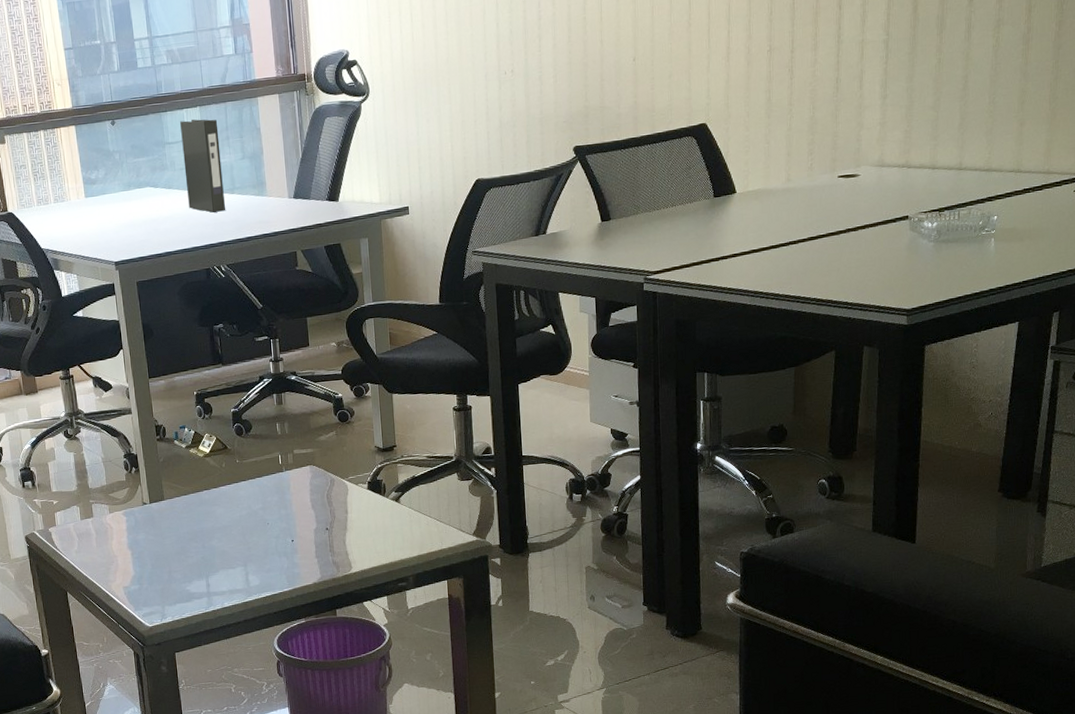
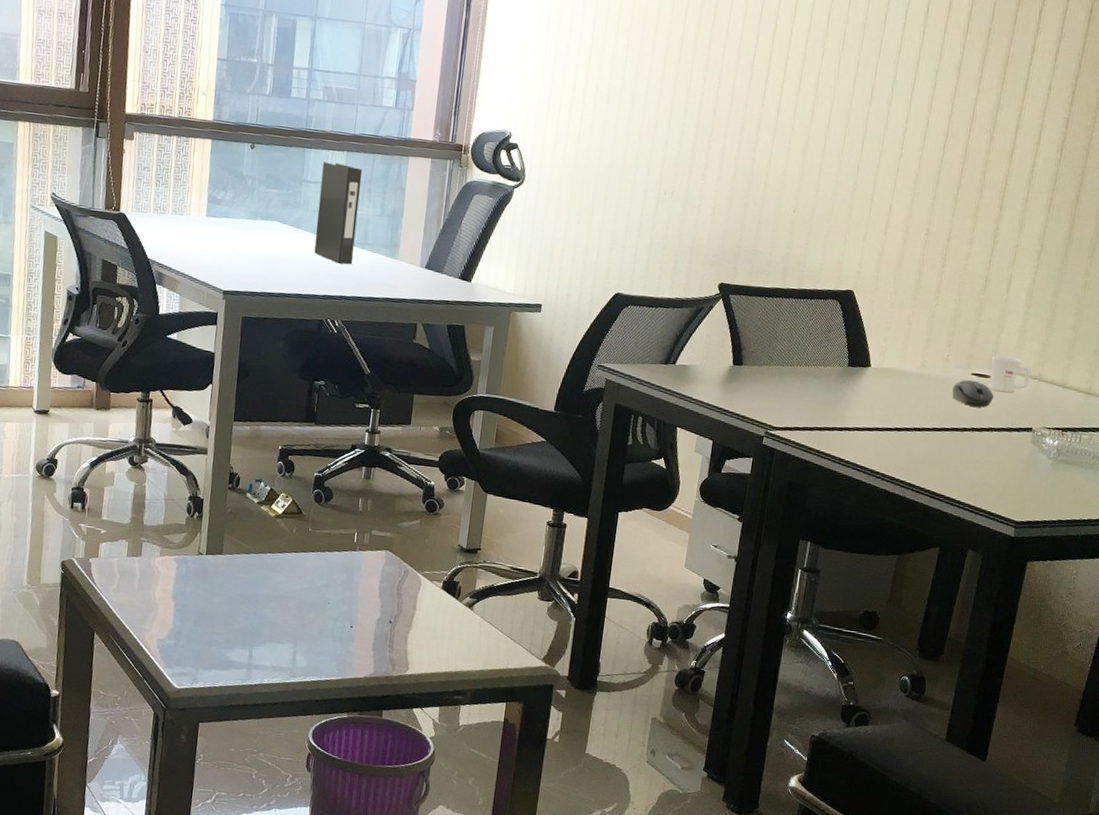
computer mouse: none [821,182,865,209] -> present [952,379,994,408]
mug: none [855,151,898,189] -> present [986,355,1031,393]

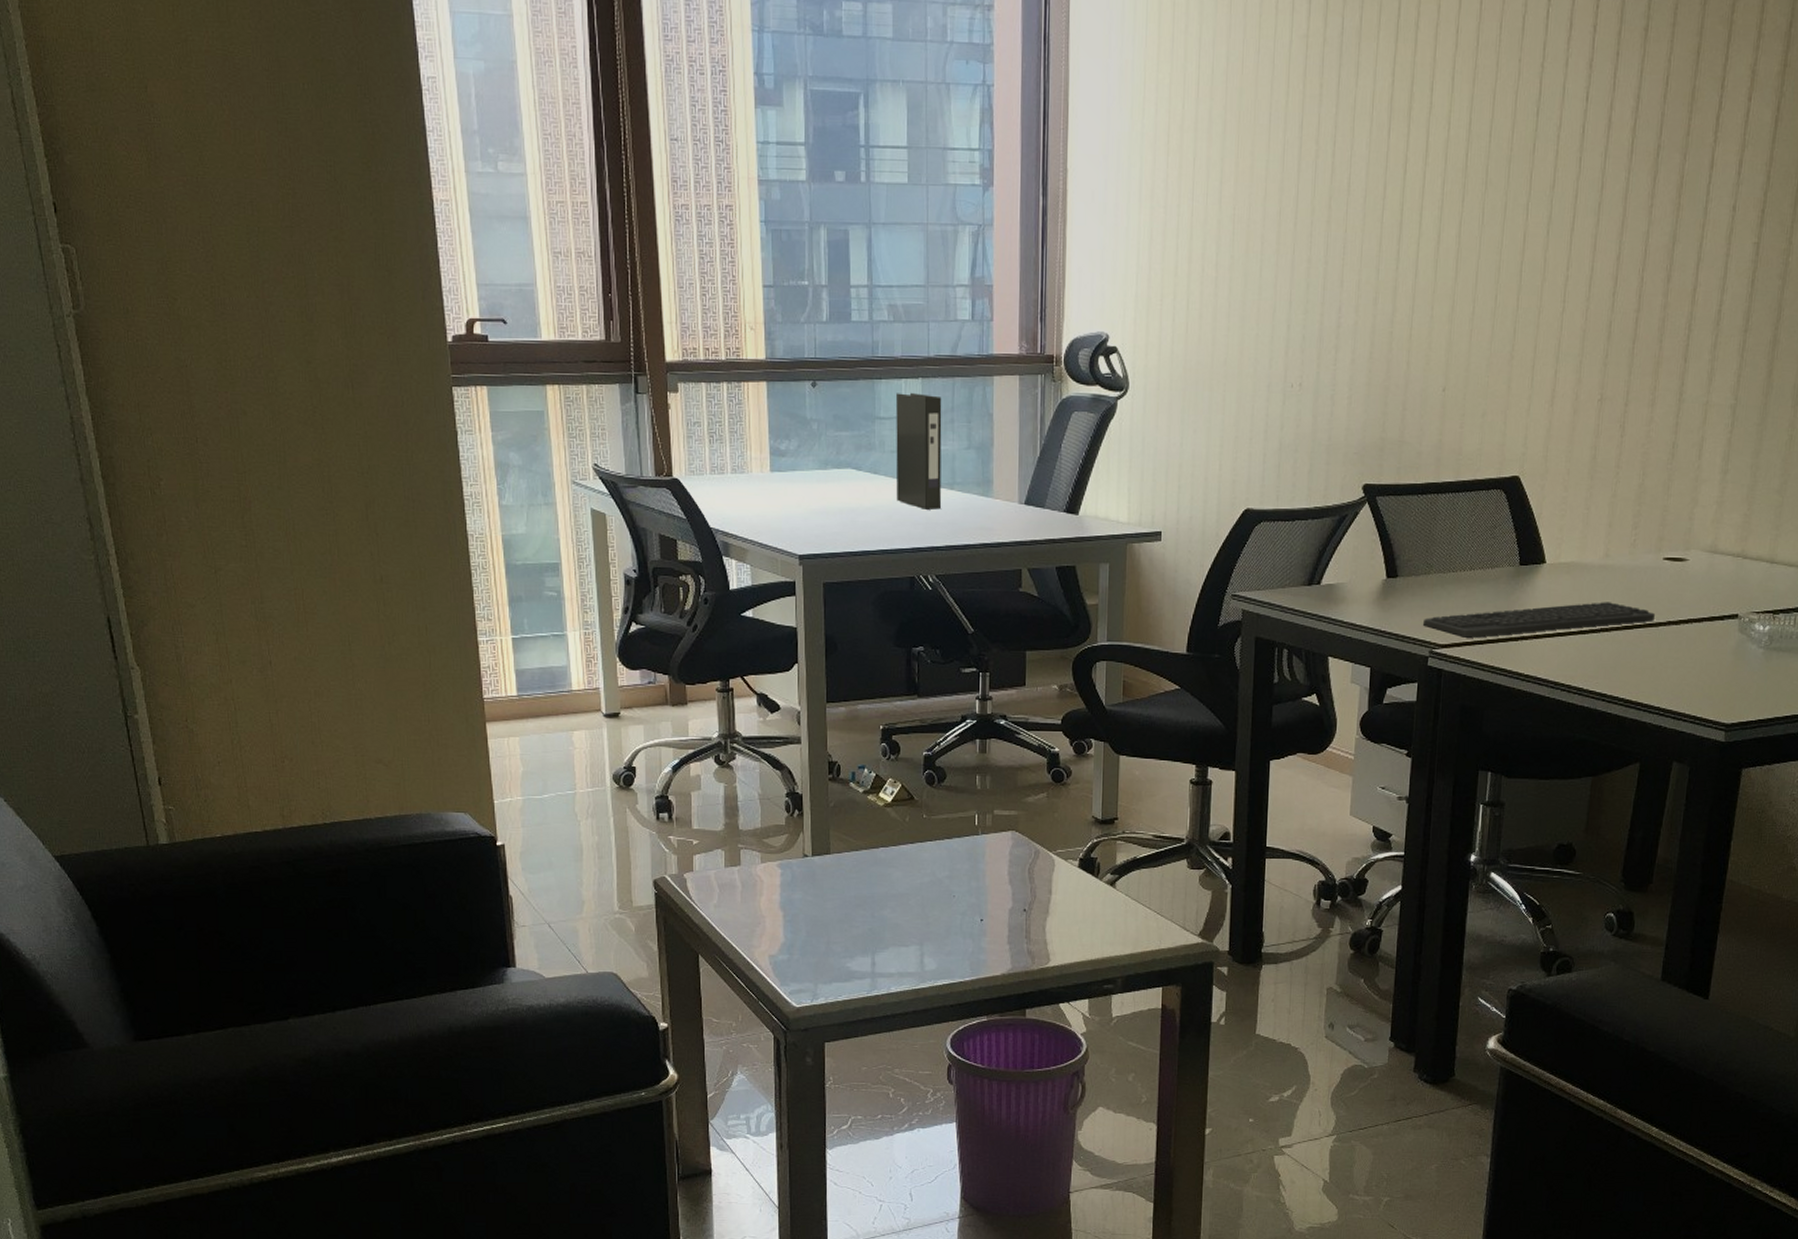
computer keyboard: none [761,402,961,427] -> present [1423,602,1655,638]
computer mouse: present [952,379,994,408] -> none [1642,566,1692,596]
mug: present [986,355,1031,393] -> none [1682,534,1733,576]

